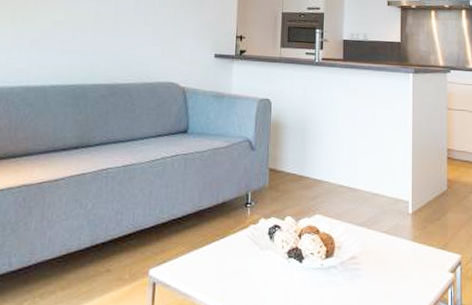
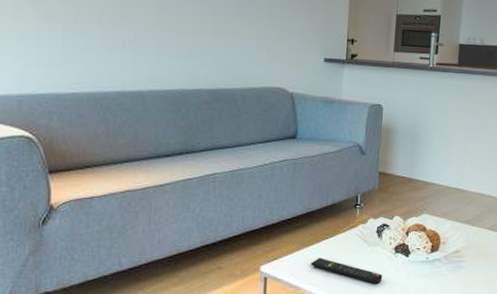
remote control: none [201,262,276,293] -> present [311,258,383,284]

